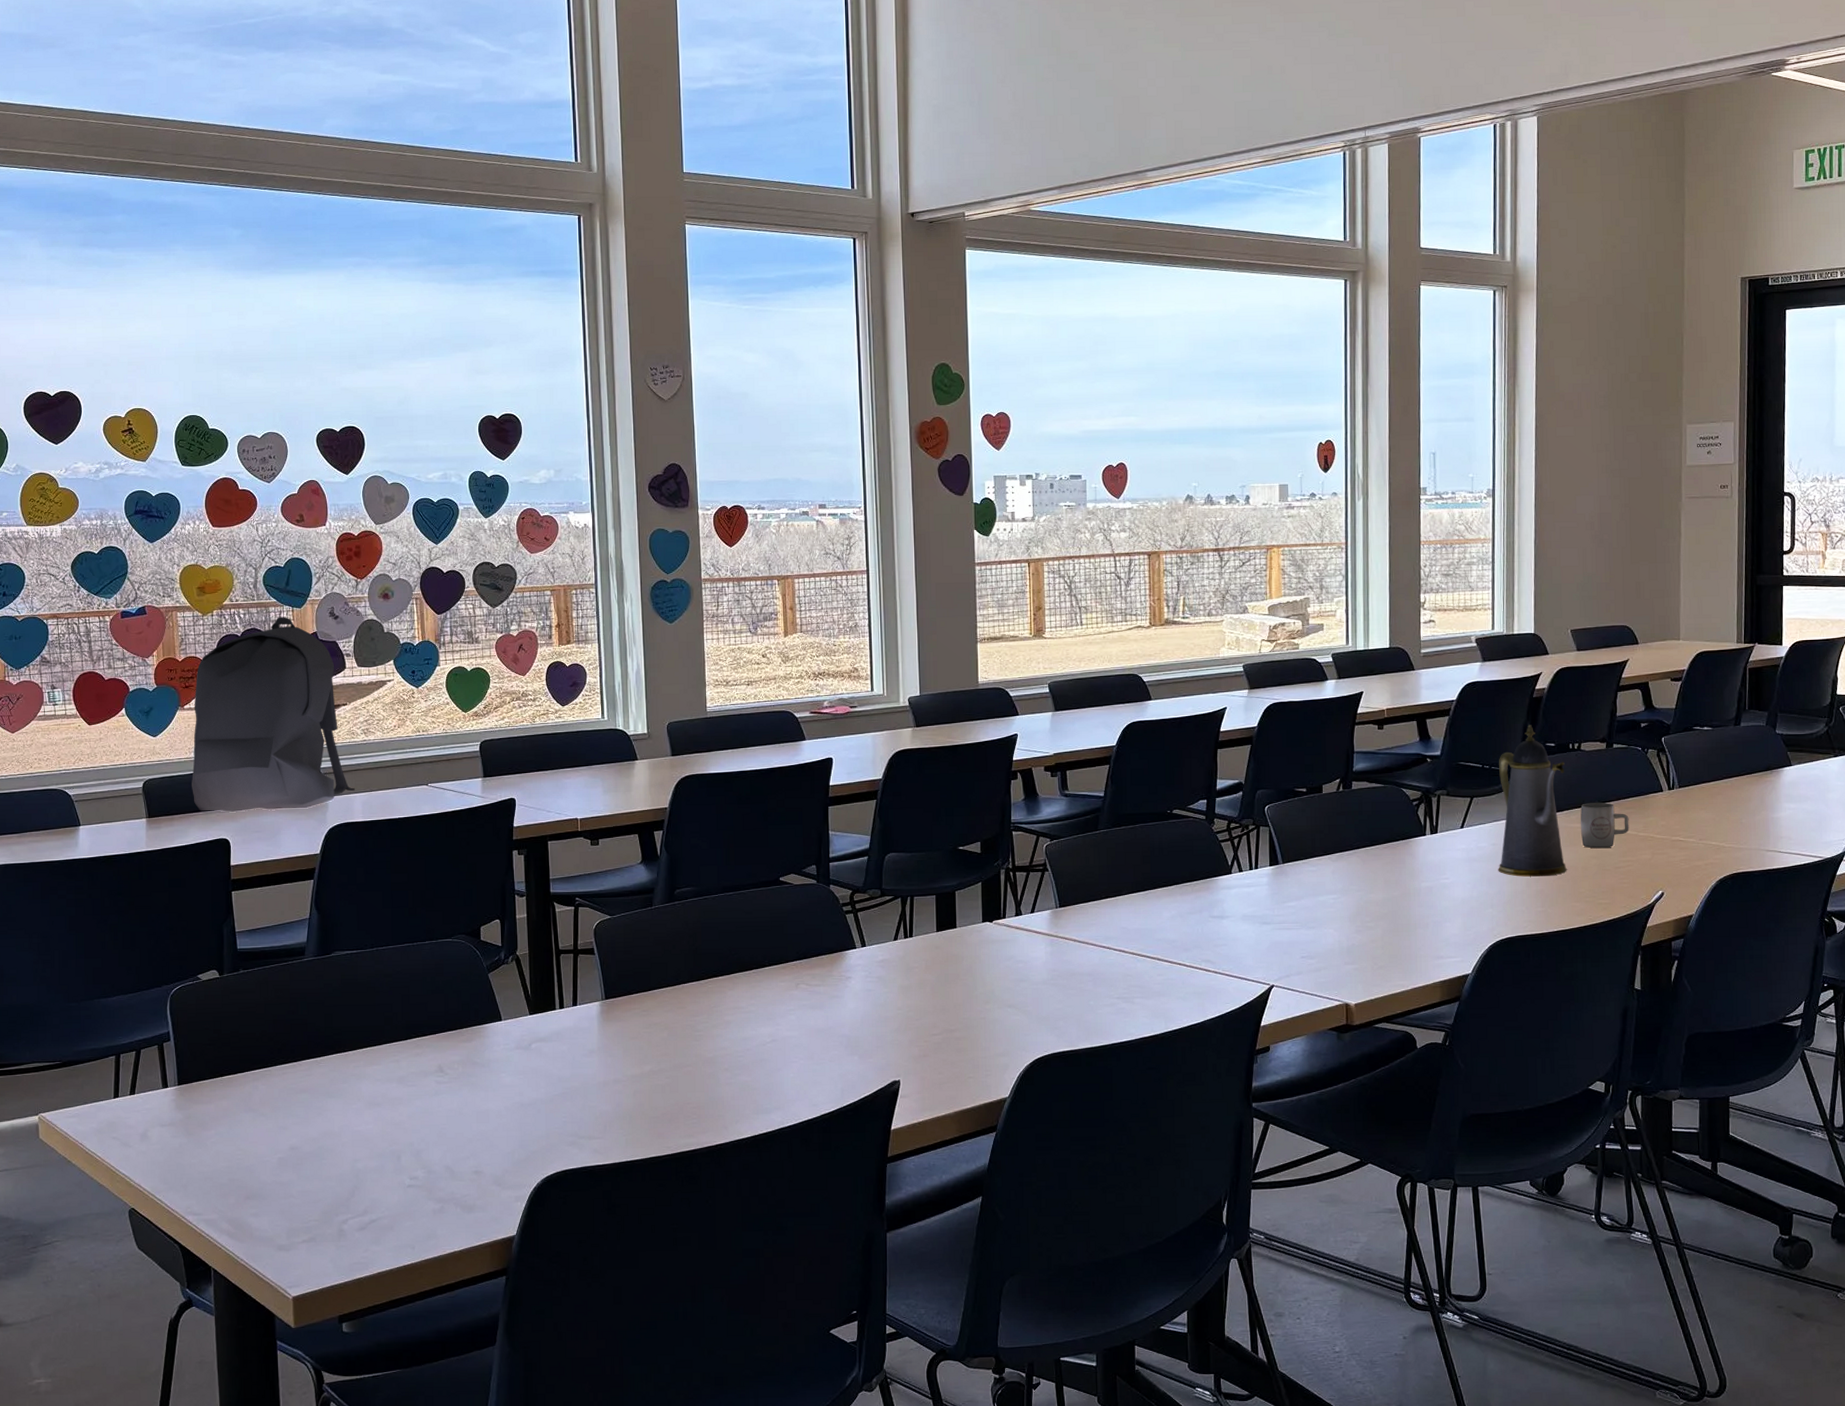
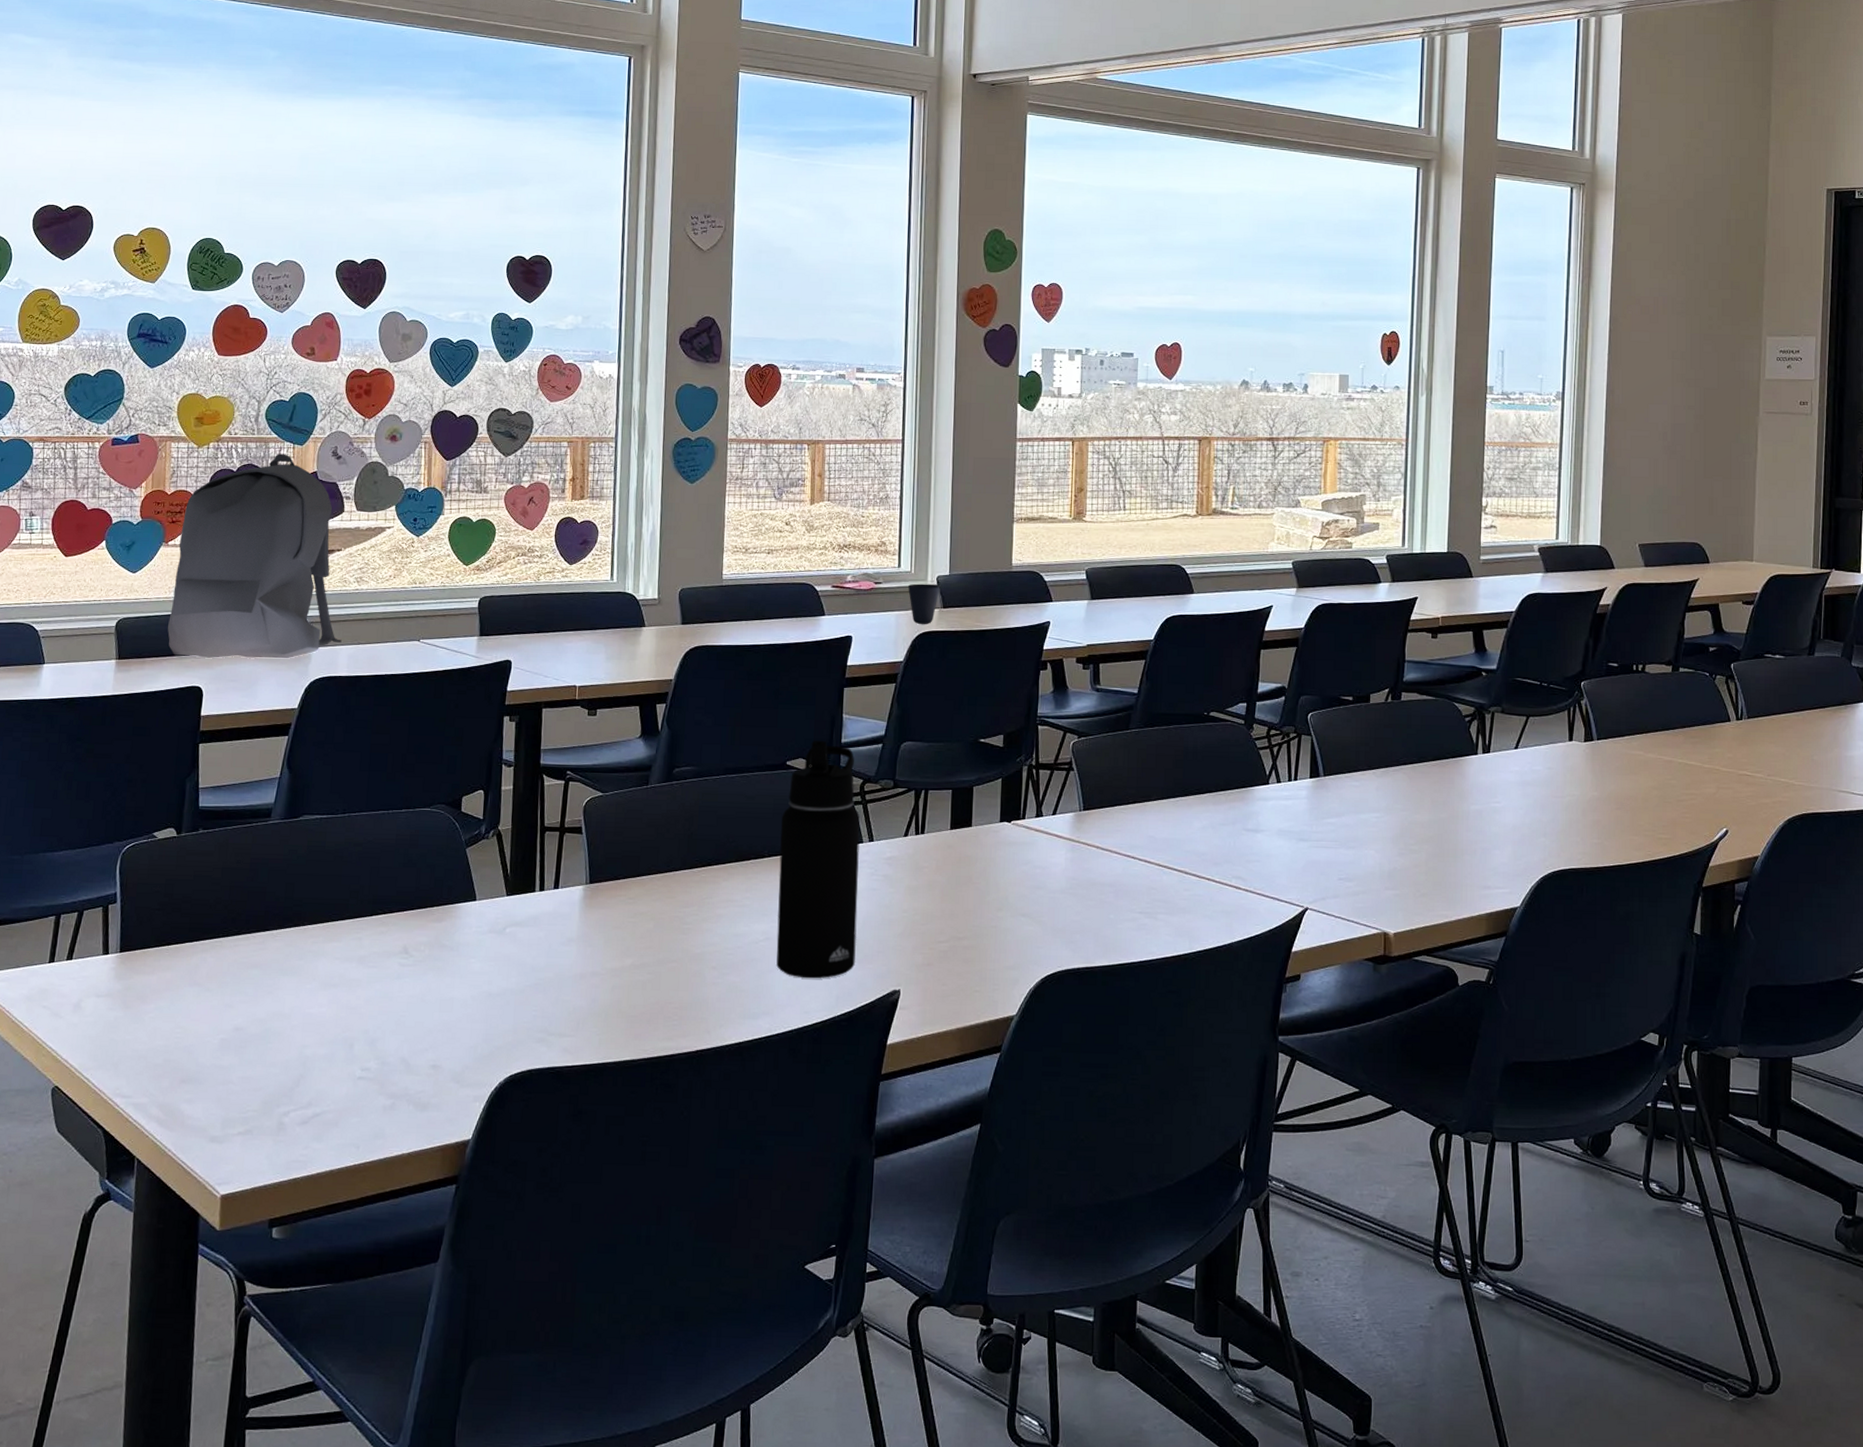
water bottle: none [778,857,856,1075] -> present [776,741,860,979]
mug: none [882,705,912,744] -> present [908,583,940,625]
coffee pot: present [1498,725,1567,877] -> none [1553,642,1628,806]
mug: present [1580,802,1629,849] -> none [1641,729,1694,779]

